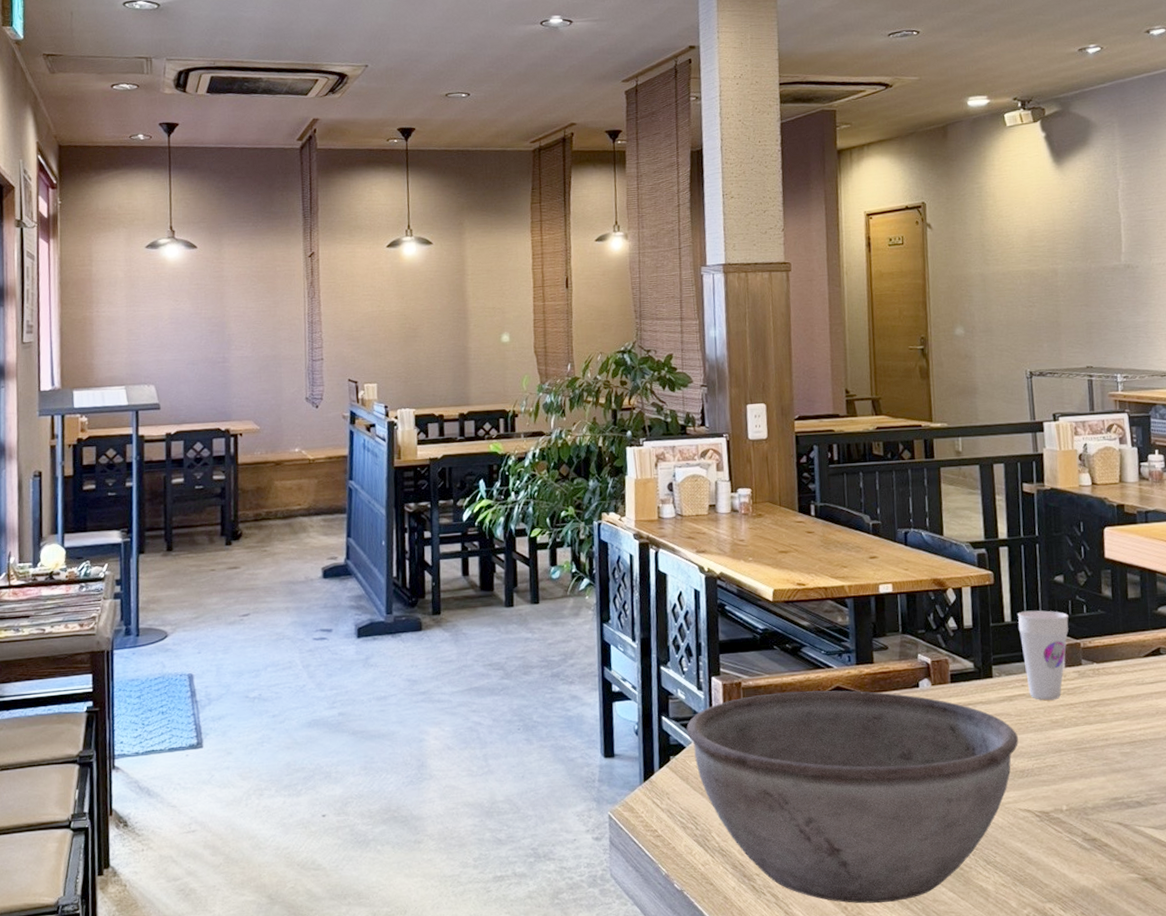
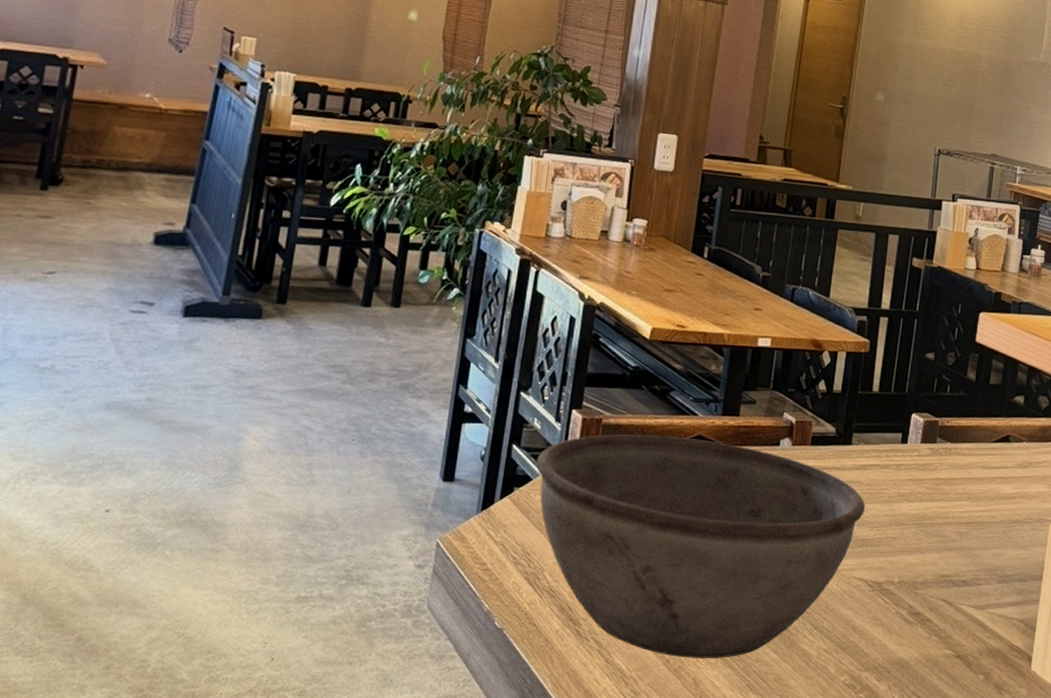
cup: present [1018,610,1069,701] -> none [883,383,933,474]

